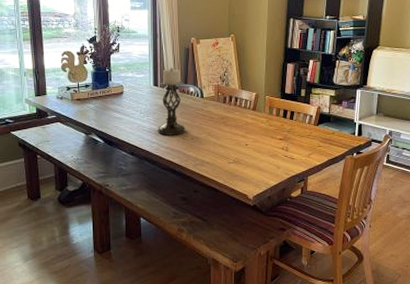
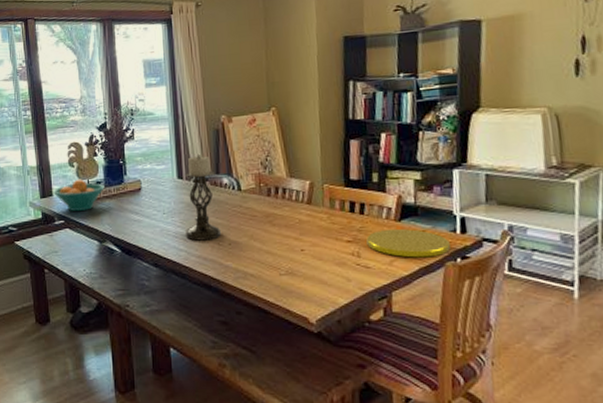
fruit bowl: none [47,82,92,108] -> present [53,179,105,211]
plate: none [293,132,350,152] -> present [366,229,450,258]

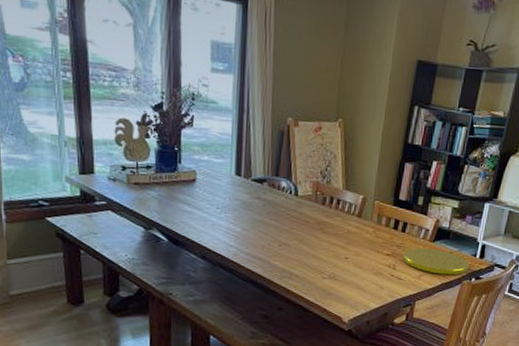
fruit bowl: present [53,179,105,211] -> none [95,159,155,194]
candle holder: present [185,155,222,241] -> none [236,154,275,240]

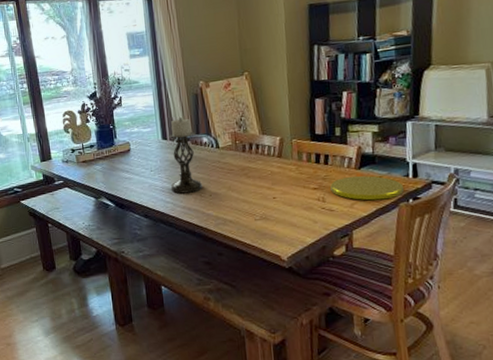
candle holder: none [236,154,275,240] -> present [169,117,203,194]

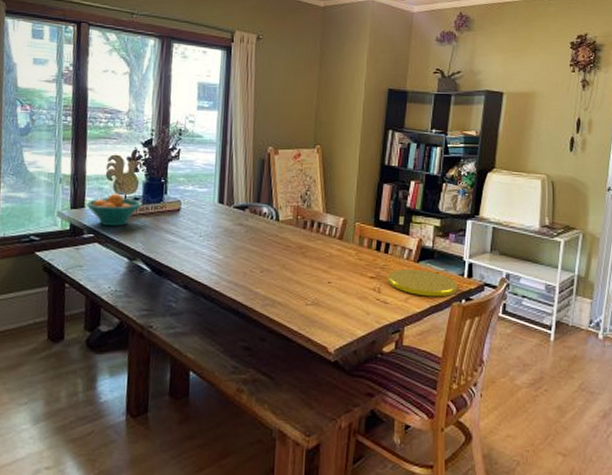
fruit bowl: none [52,143,98,172] -> present [86,193,142,226]
candle holder: present [169,117,203,194] -> none [219,182,256,267]

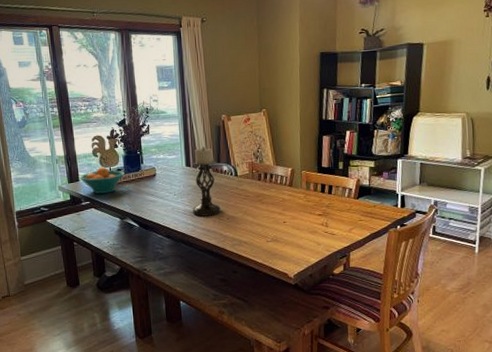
candle holder: none [219,182,256,267] -> present [192,147,222,217]
plate: present [388,269,457,297] -> none [333,205,393,226]

